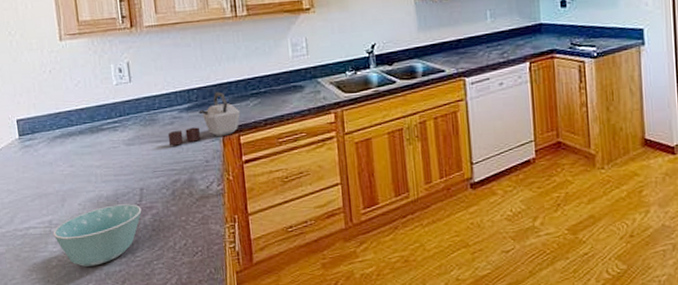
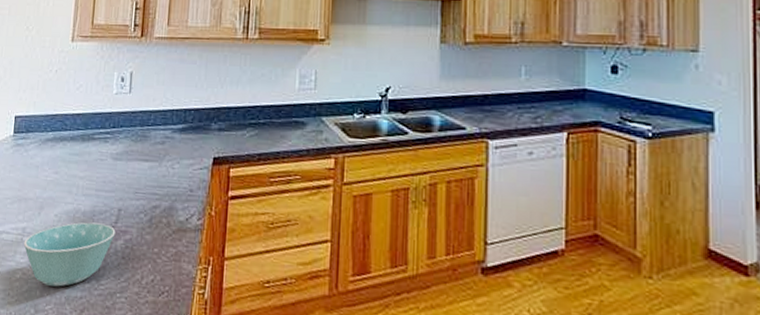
kettle: present [167,92,241,146] -> none [156,116,235,168]

